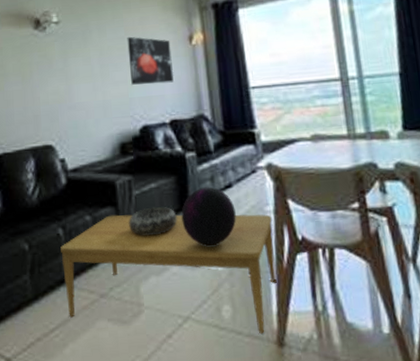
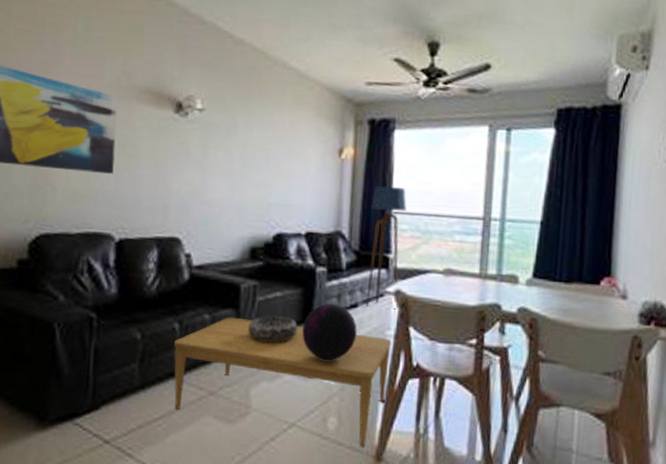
wall art: present [127,36,174,85] -> none [271,138,319,194]
floor lamp: none [228,62,272,185] -> present [365,185,407,310]

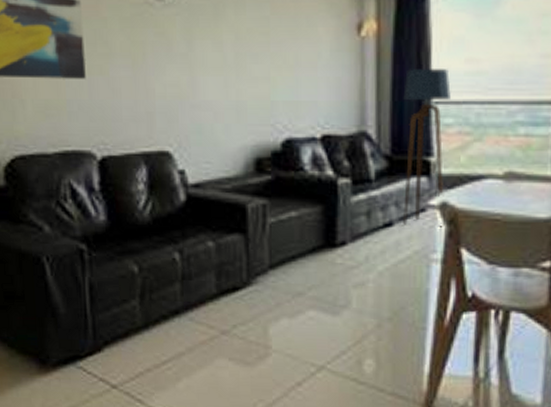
coffee table: present [173,317,392,447] -> none [176,243,439,393]
decorative bowl: present [248,315,298,343] -> none [260,239,320,273]
decorative orb: present [302,303,357,360] -> none [325,222,394,292]

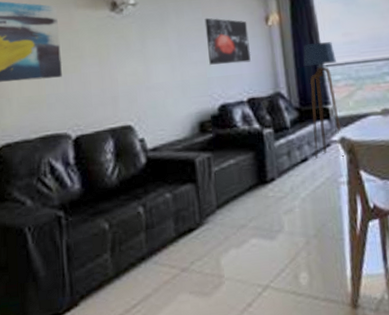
wall art: none [273,17,333,86] -> present [204,17,251,65]

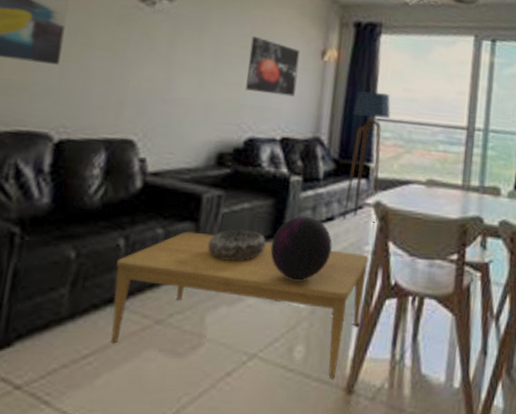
coffee table: none [141,185,350,297] -> present [110,231,369,378]
decorative bowl: none [209,181,256,211] -> present [208,229,266,261]
decorative orb: none [259,161,312,217] -> present [270,216,333,280]

